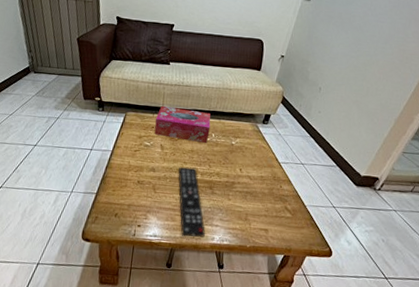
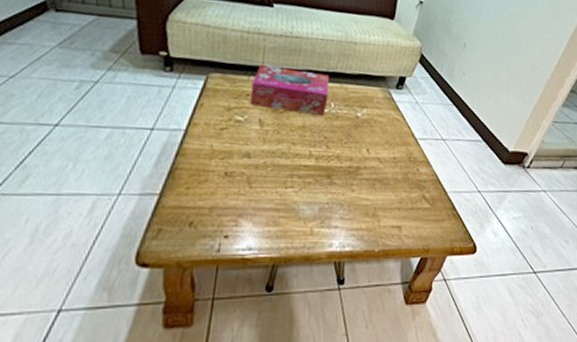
remote control: present [178,166,205,238] -> none [283,149,321,246]

